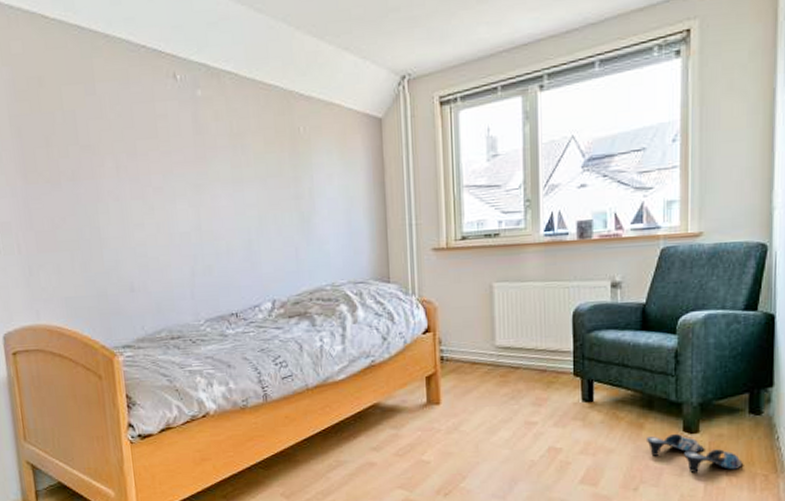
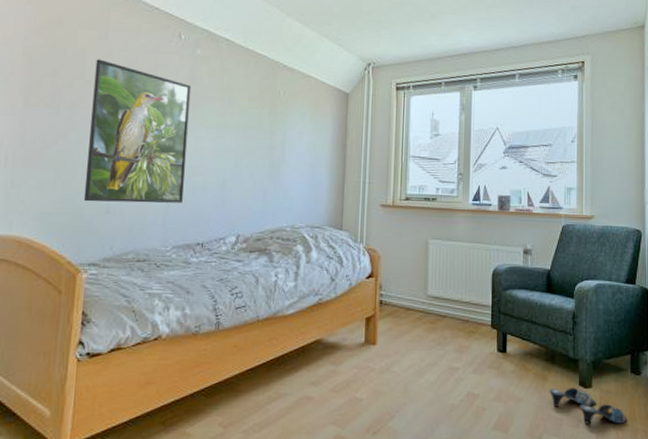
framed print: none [88,118,208,282] -> present [83,59,192,203]

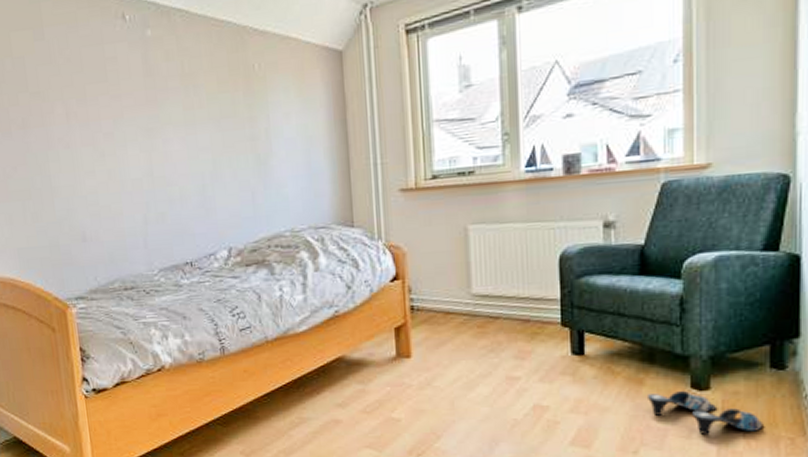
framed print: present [83,59,192,203] -> none [37,64,161,231]

